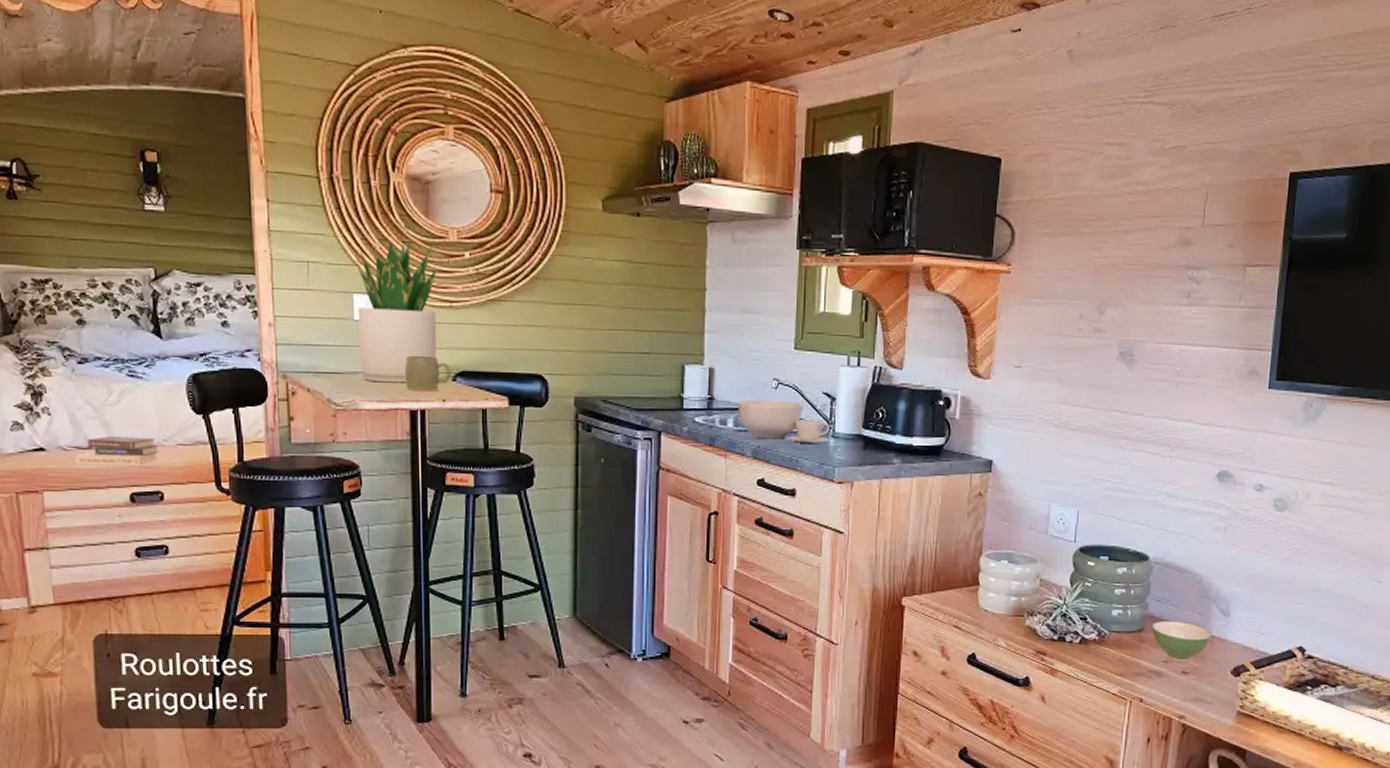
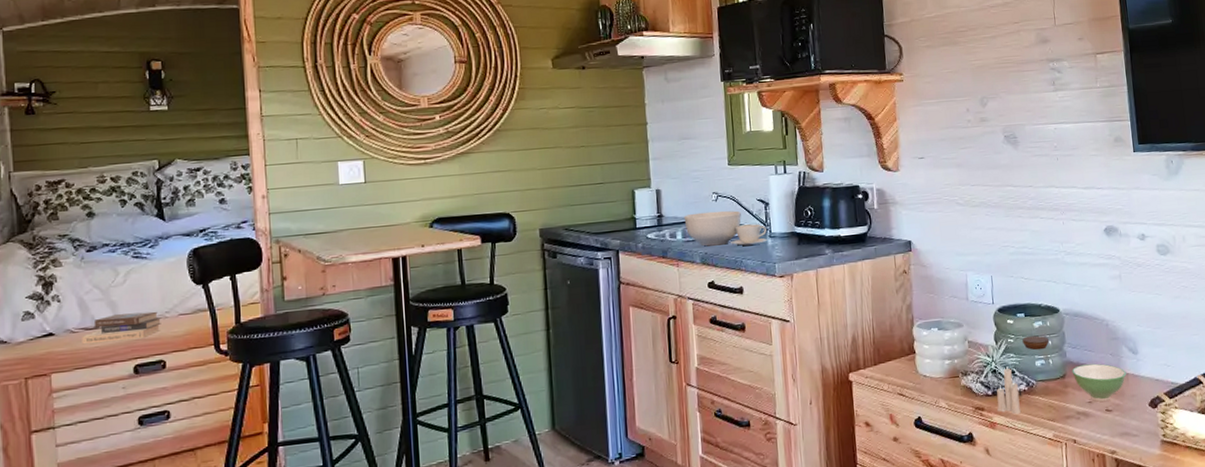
planter: present [357,237,437,383] -> none [341,108,415,237]
mug: present [405,355,451,392] -> none [386,207,428,241]
candle: none [1060,612,1088,664] -> present [996,366,1022,415]
jar: none [1087,582,1131,645] -> present [1018,335,1049,396]

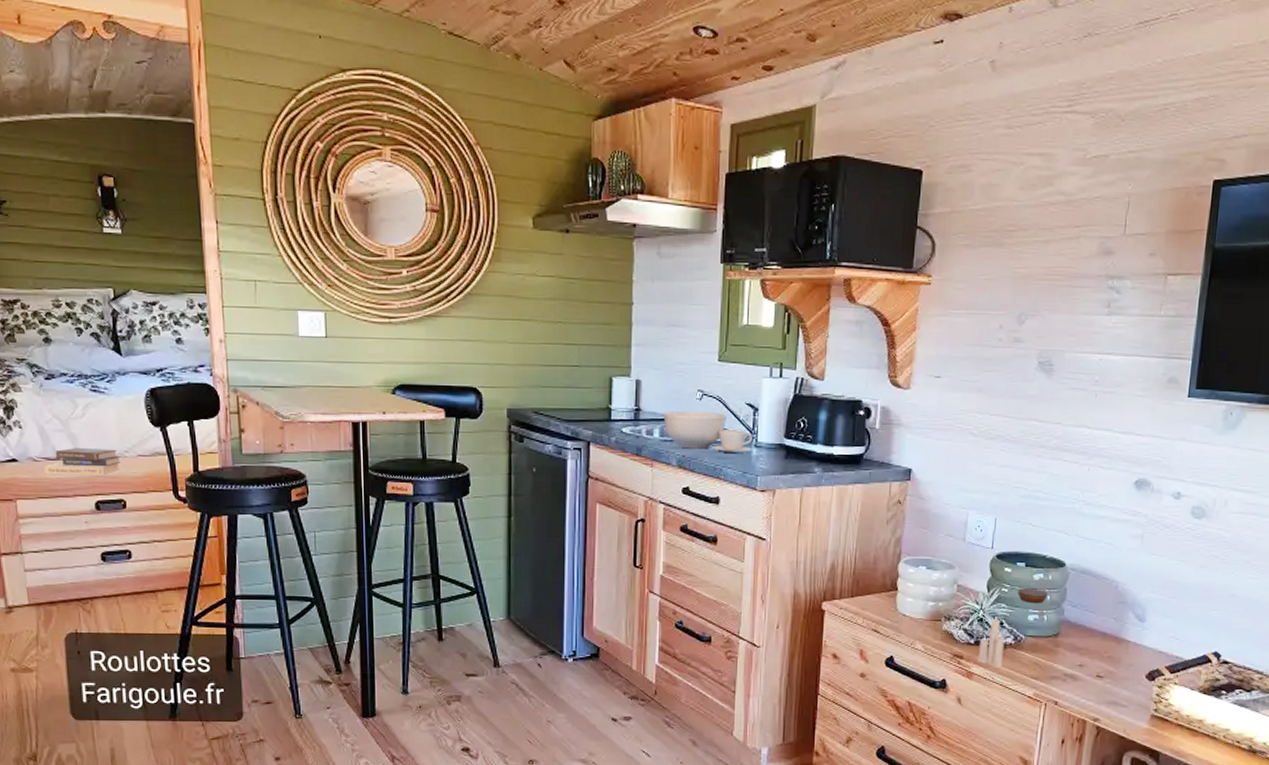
bowl: present [1072,363,1127,402] -> none [1067,626,1128,667]

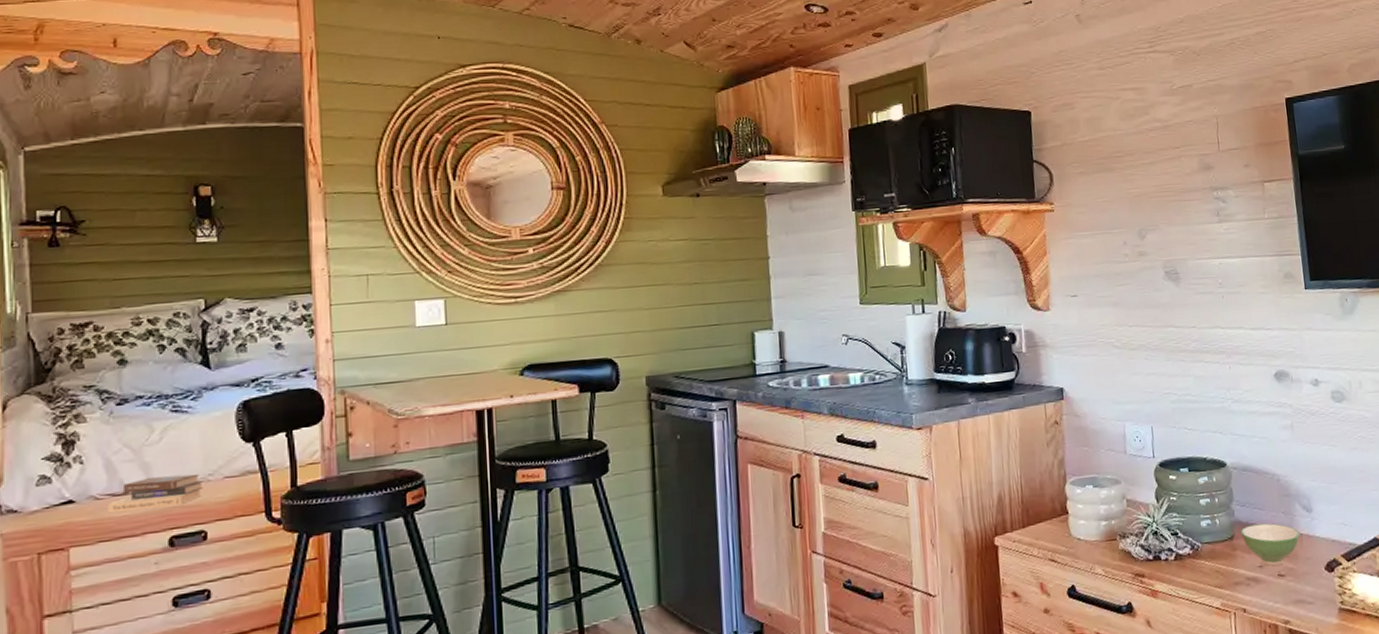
bowl: present [663,410,726,449] -> none [810,355,875,395]
teacup: present [712,430,752,453] -> none [862,369,903,395]
candle: present [976,617,1004,668] -> none [1158,527,1186,582]
jar: present [1003,588,1047,649] -> none [1182,492,1215,561]
bowl: none [1067,626,1128,667] -> present [1240,523,1300,566]

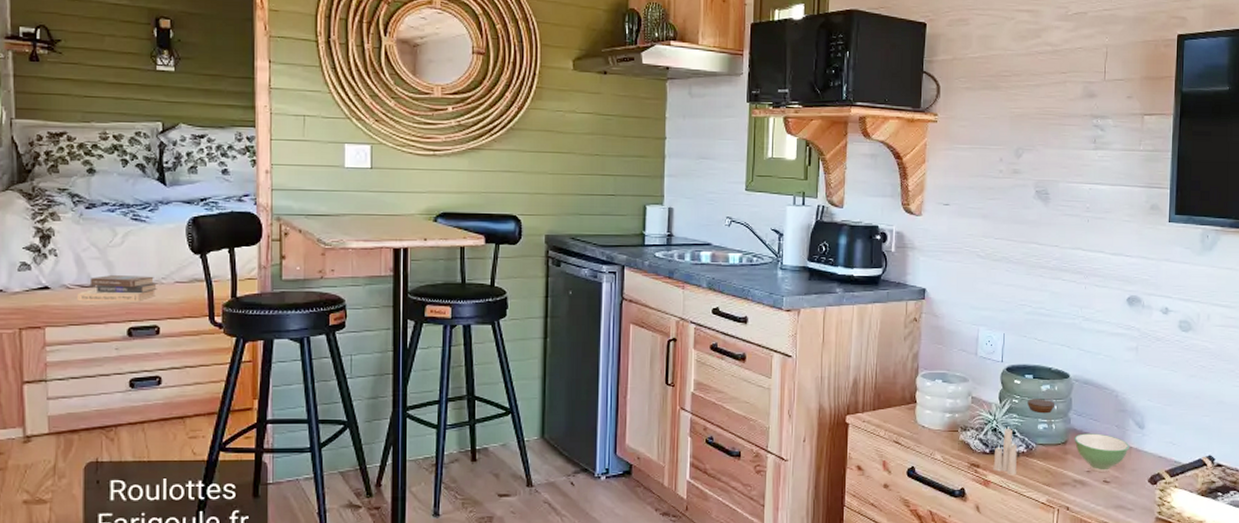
candle: none [1158,527,1186,582] -> present [992,426,1017,475]
jar: none [1182,492,1215,561] -> present [1017,399,1054,458]

